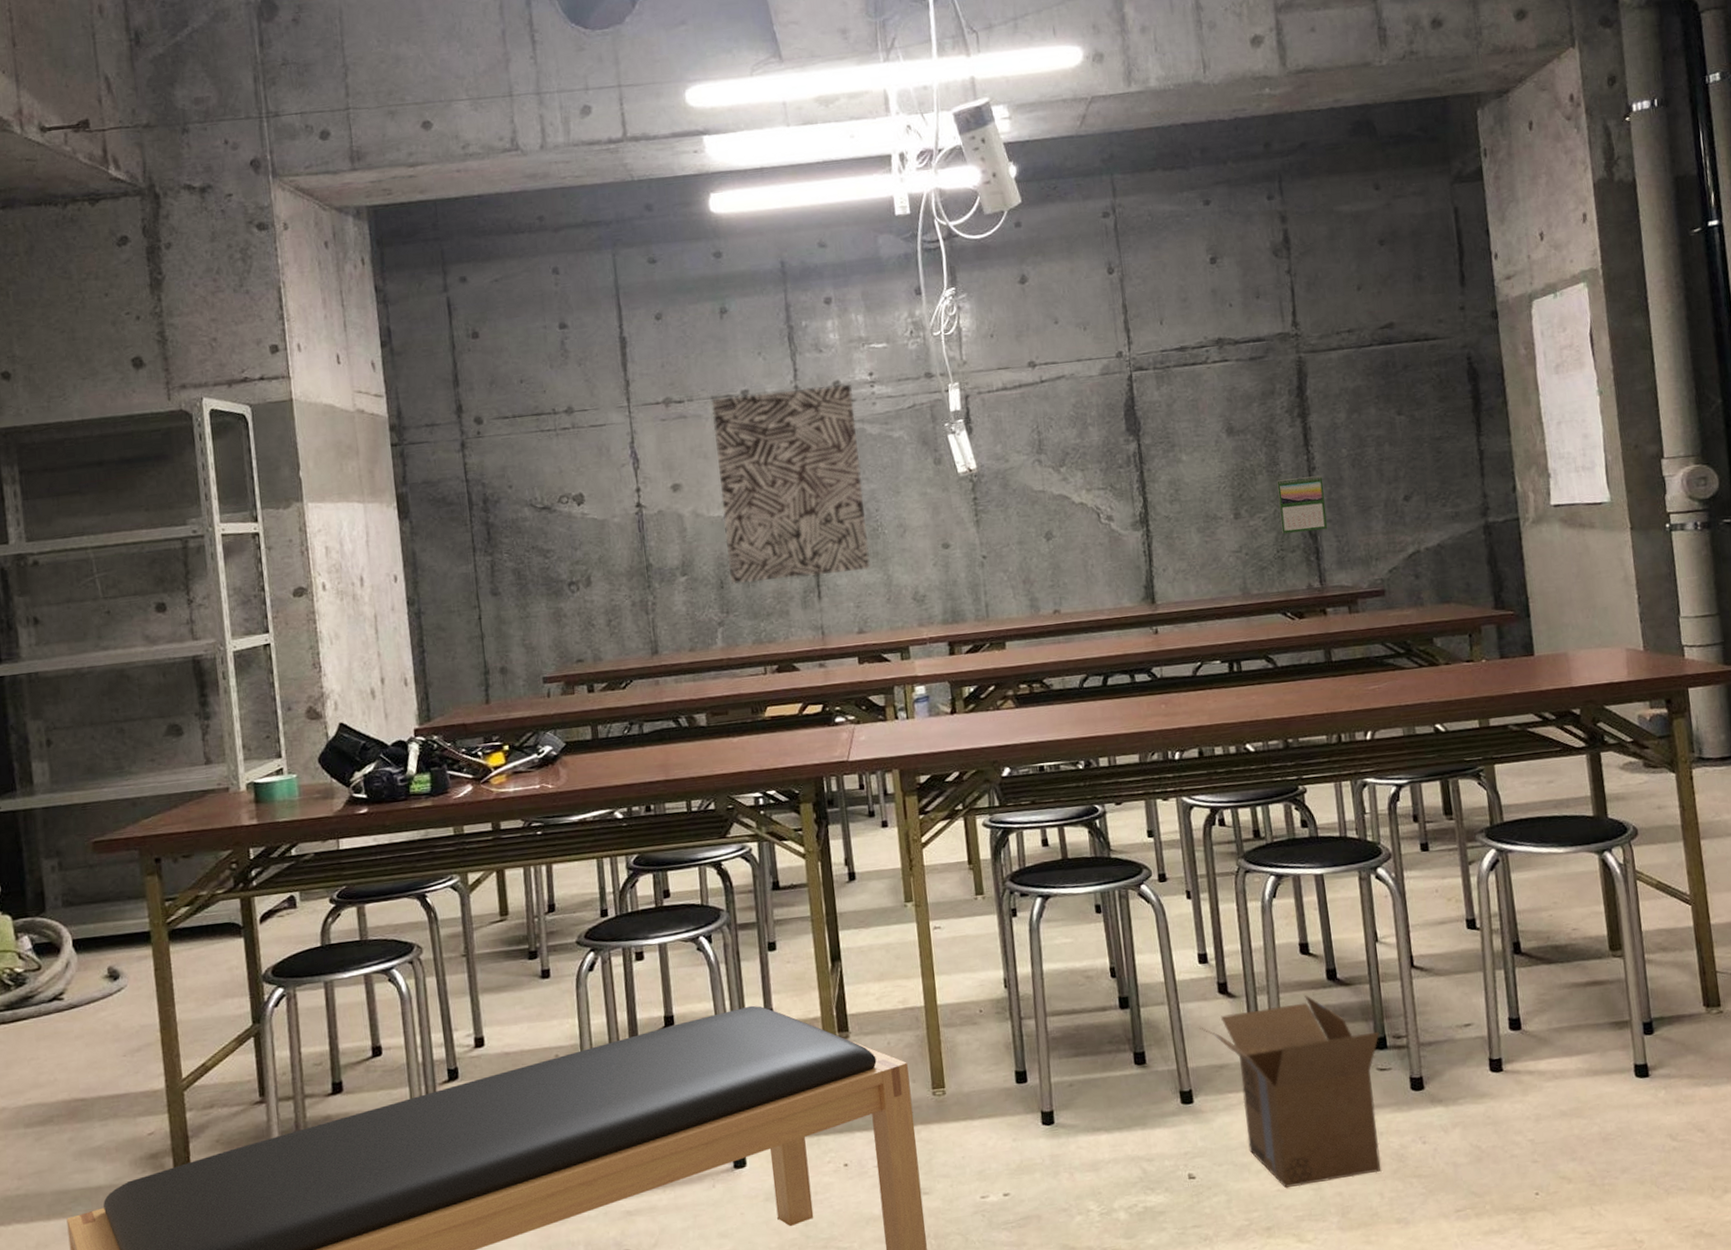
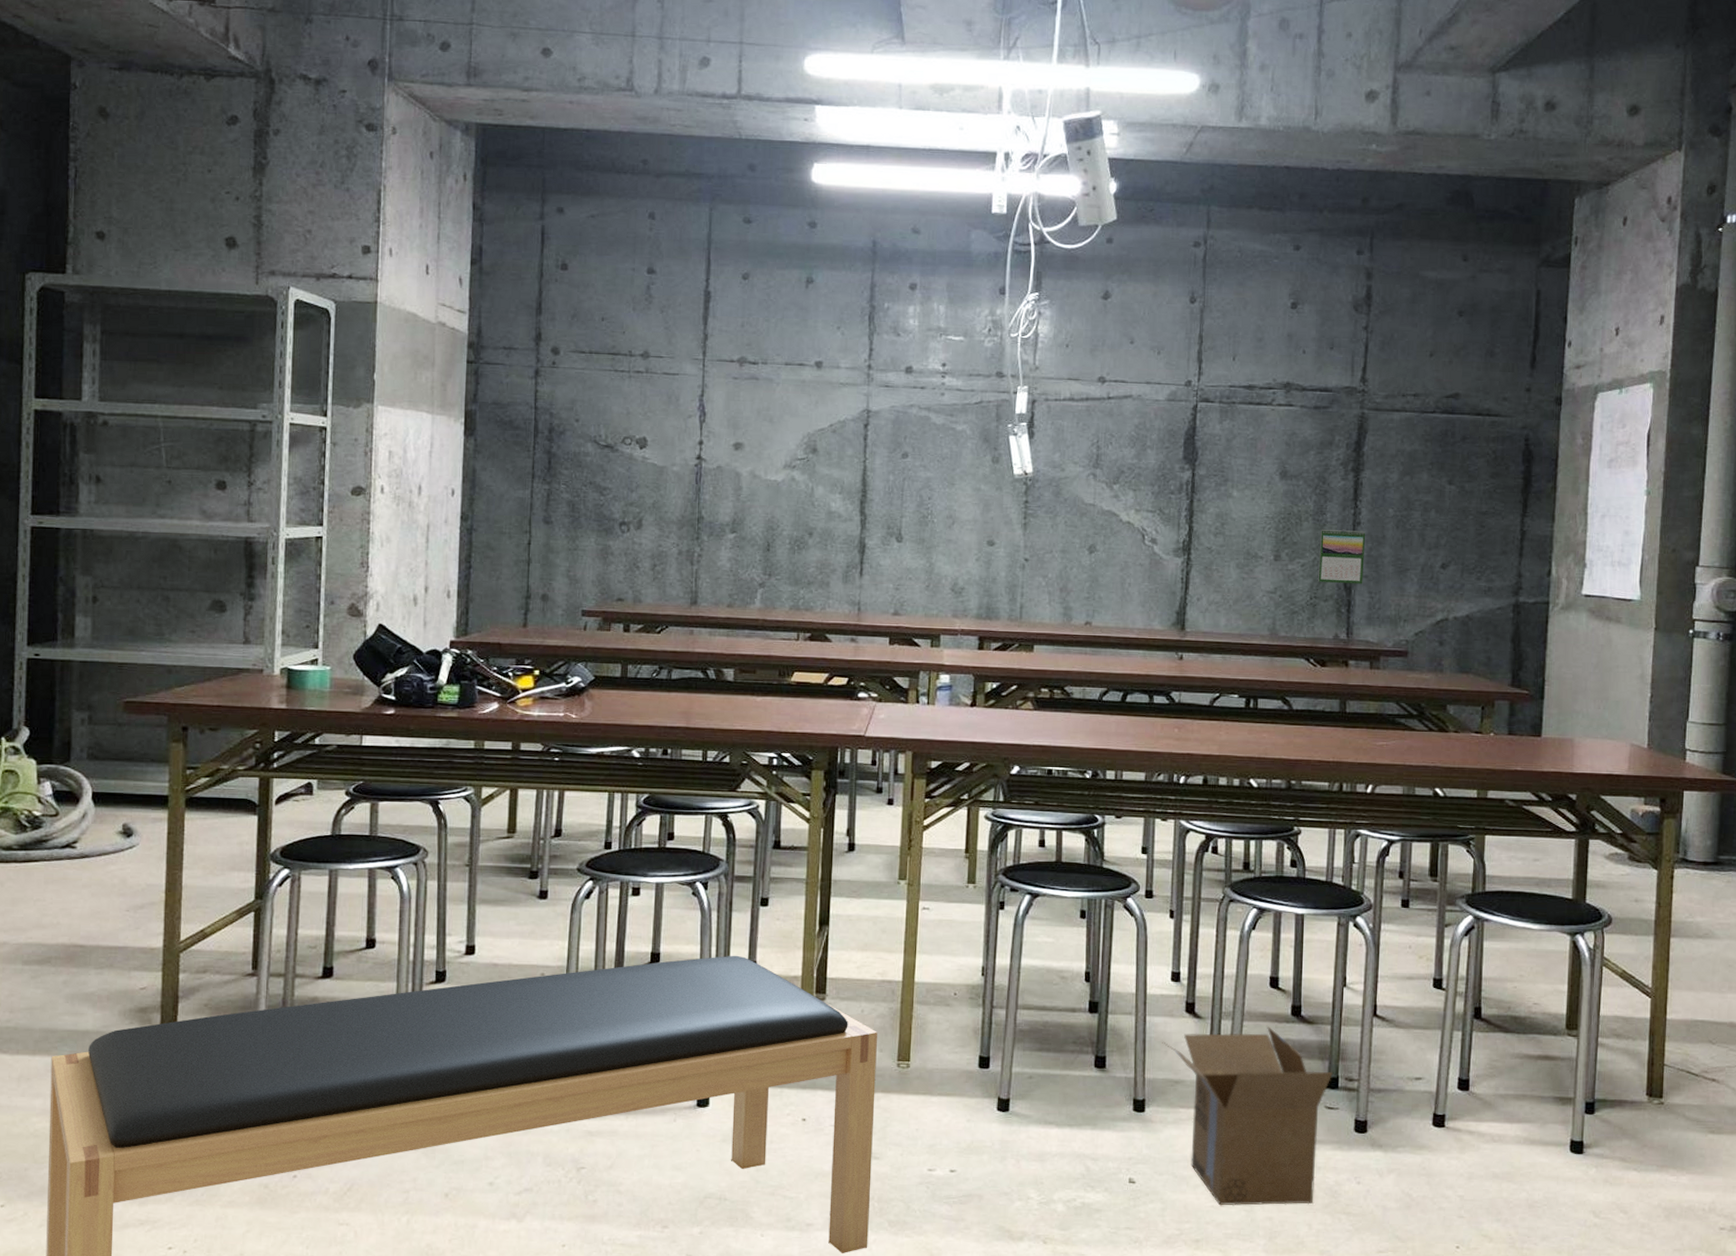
wall art: present [711,384,871,584] -> none [778,365,923,555]

